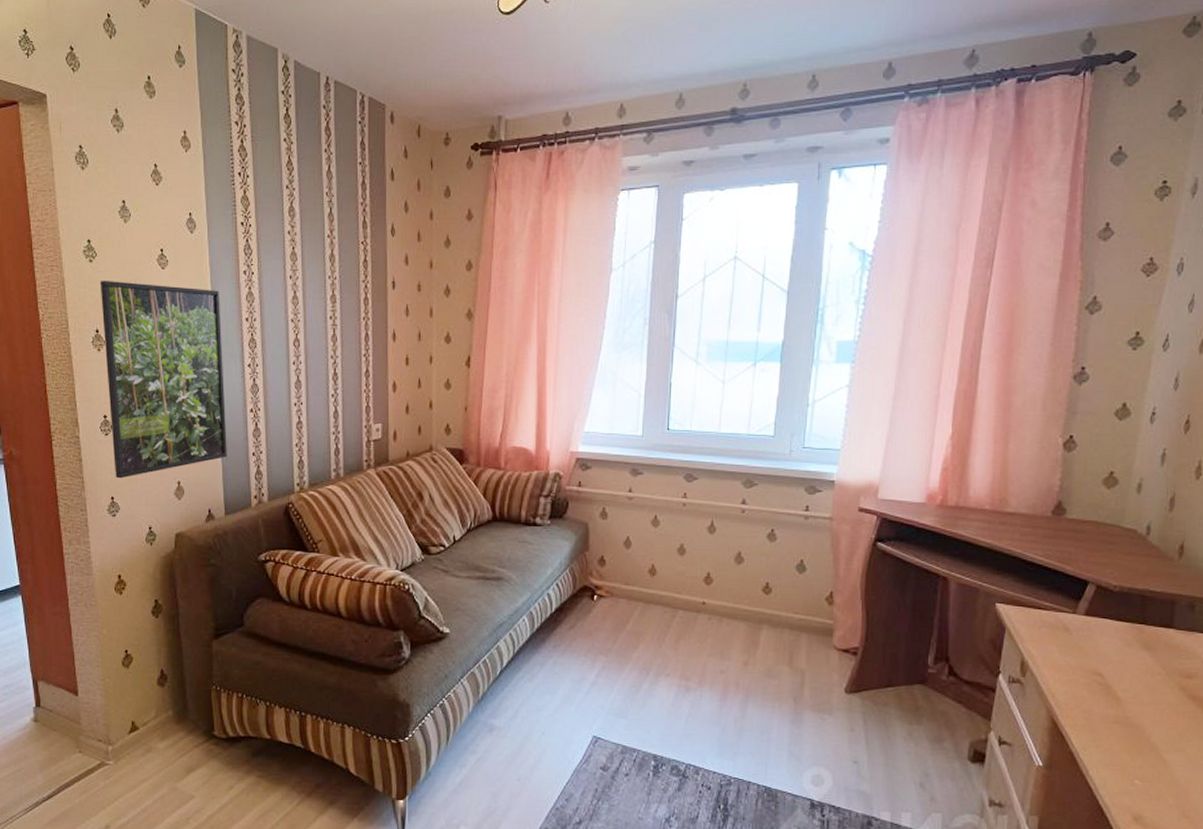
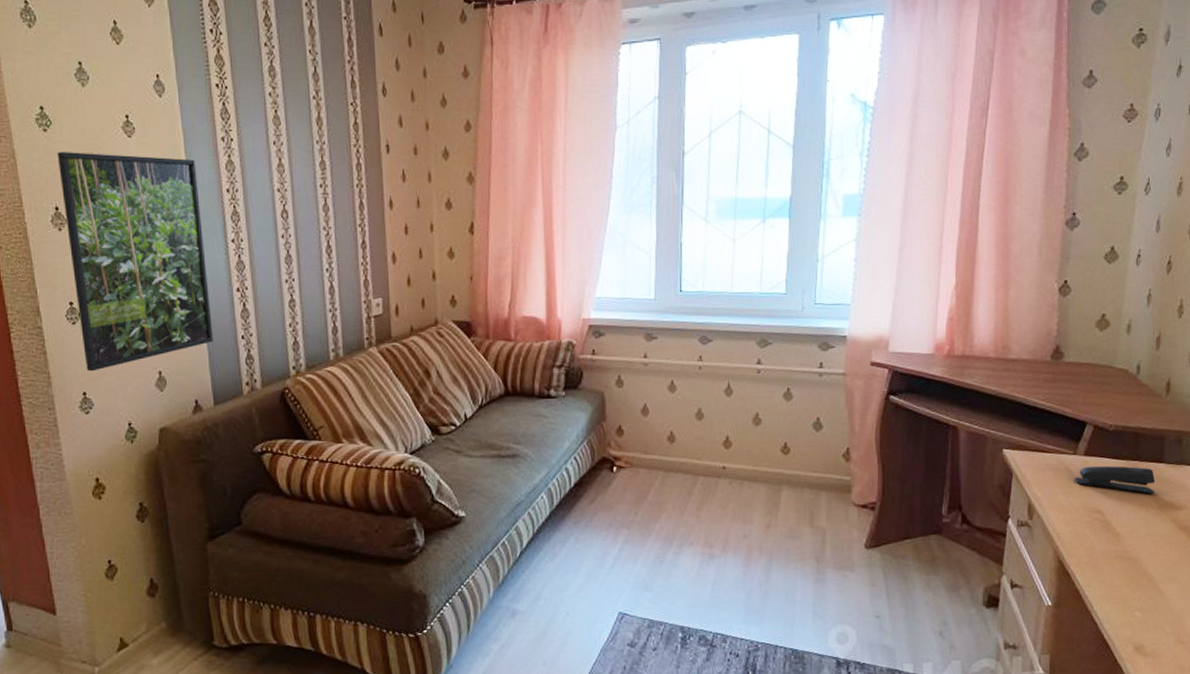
stapler: none [1073,627,1163,660] -> present [1075,466,1156,494]

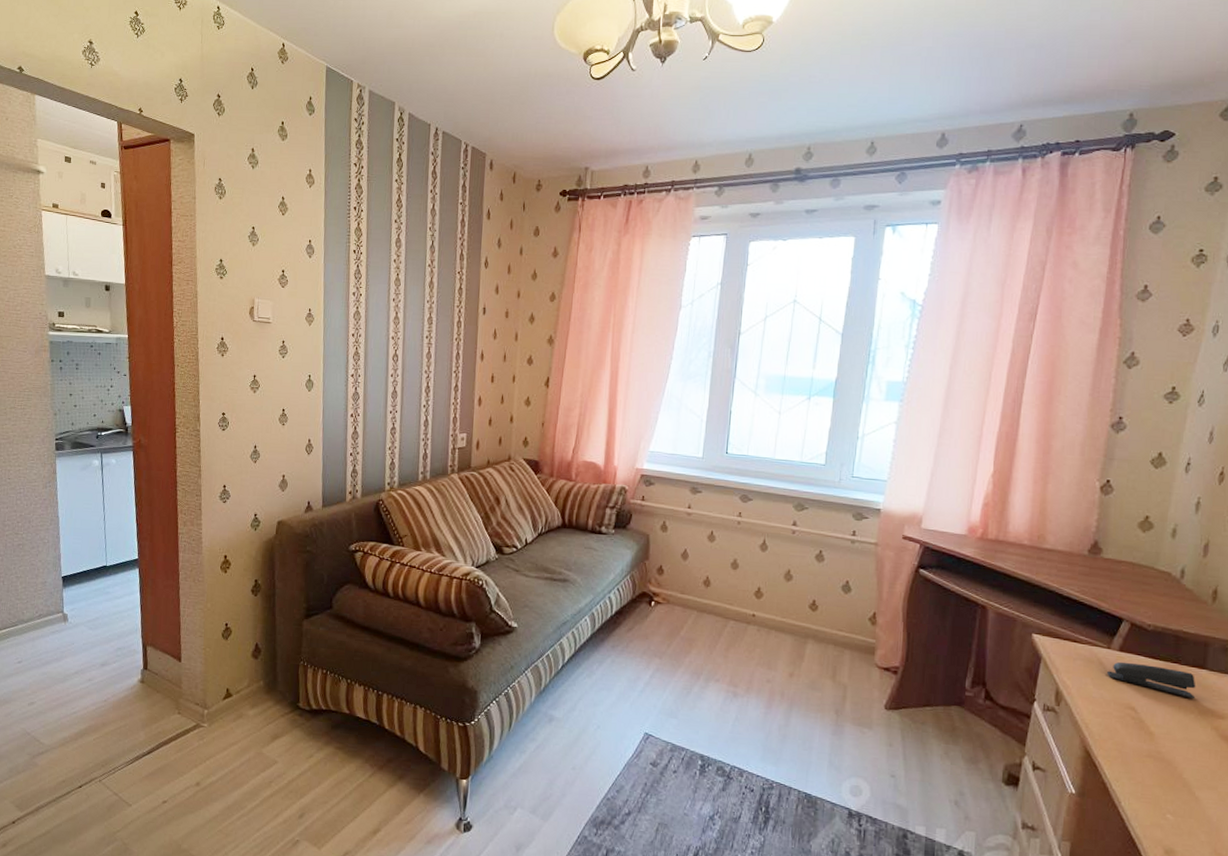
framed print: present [56,152,213,372] -> none [227,295,331,470]

